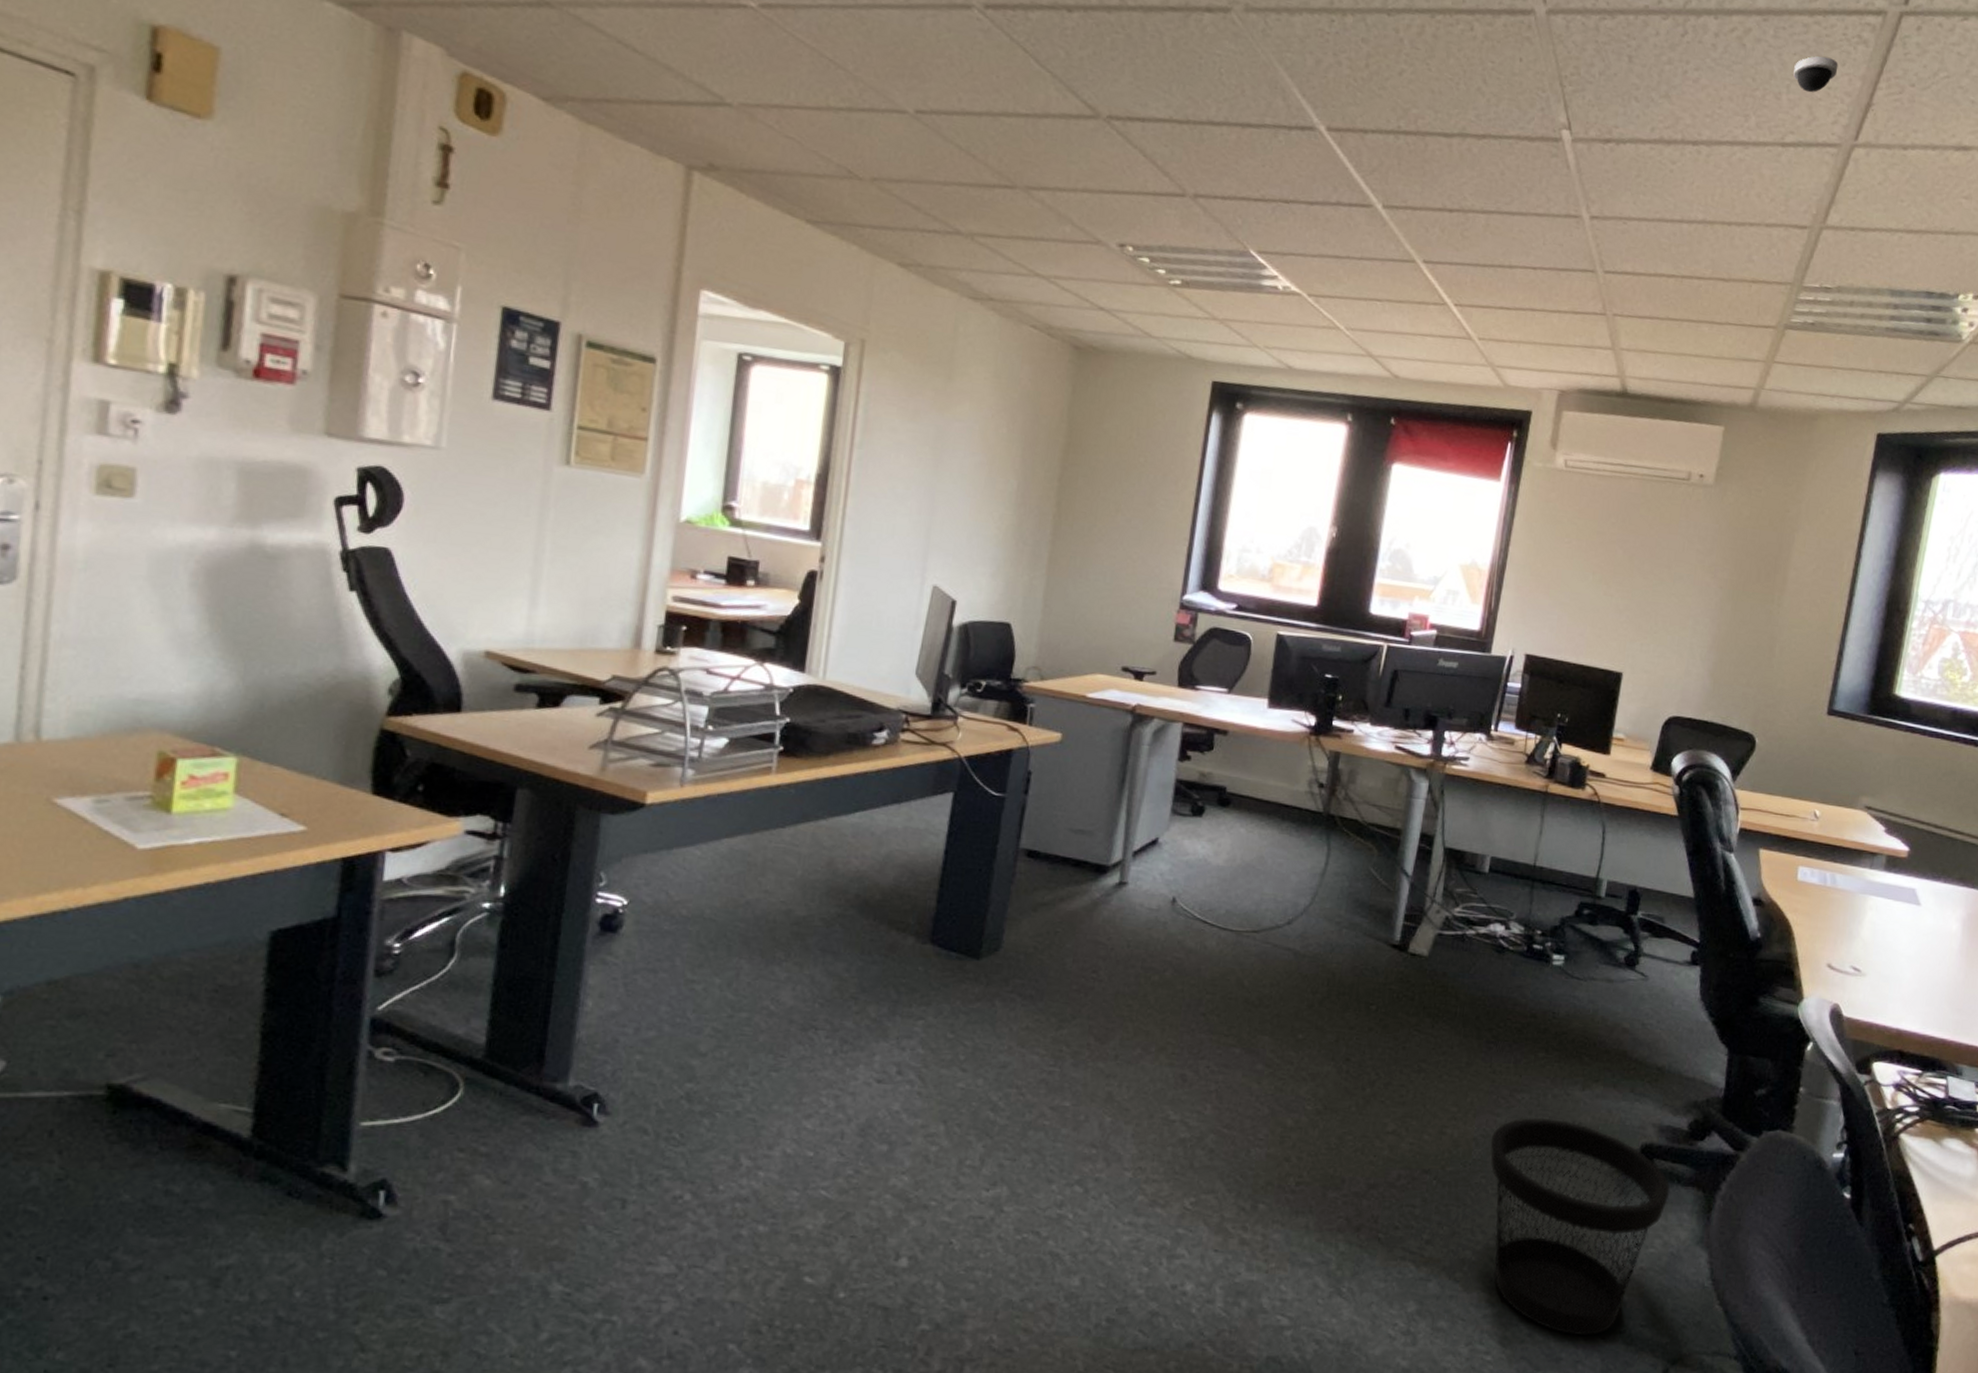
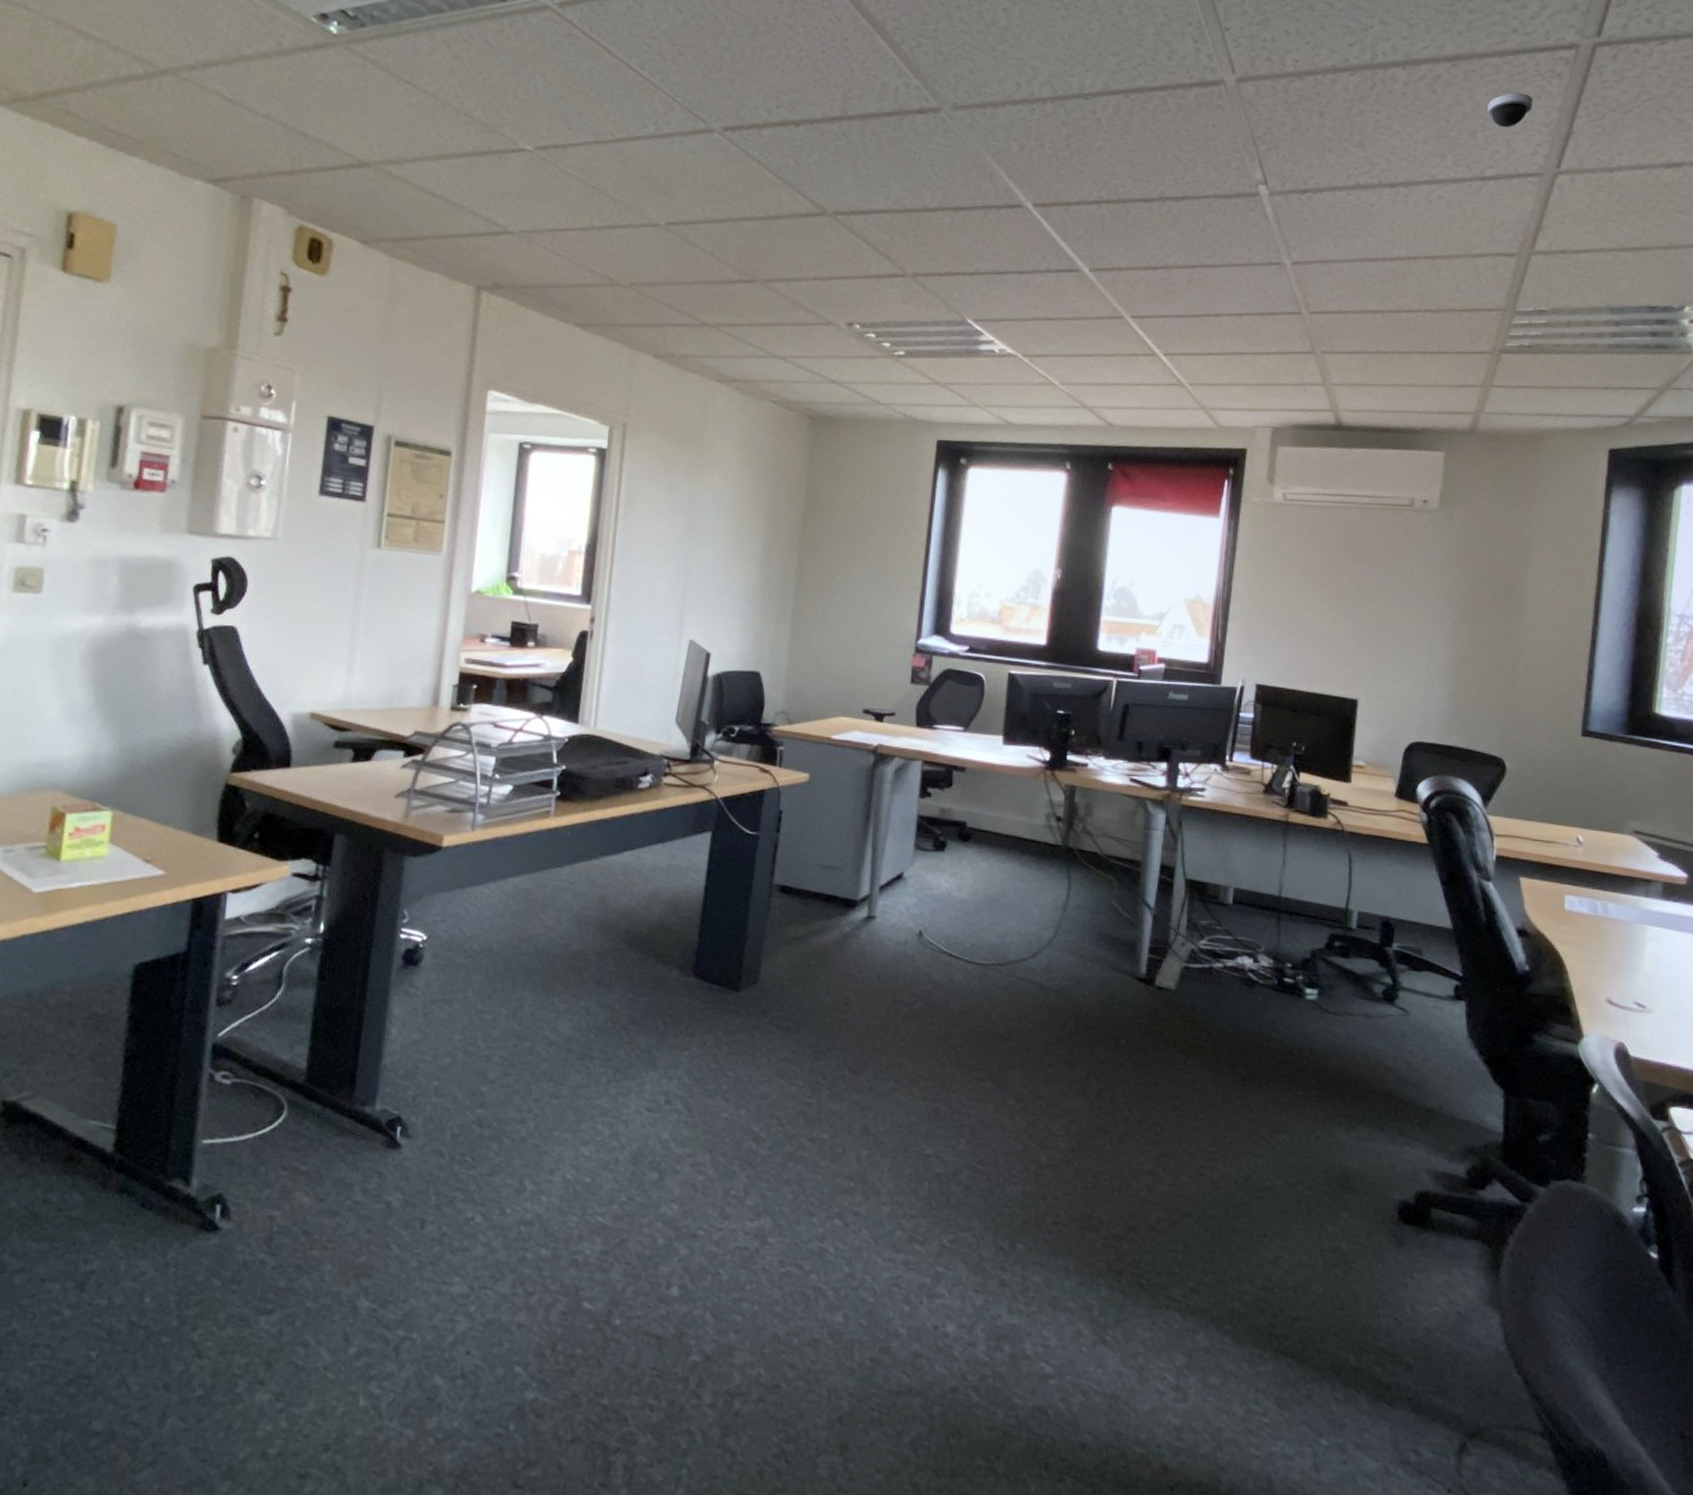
wastebasket: present [1490,1117,1671,1336] -> none [1252,1160,1452,1401]

